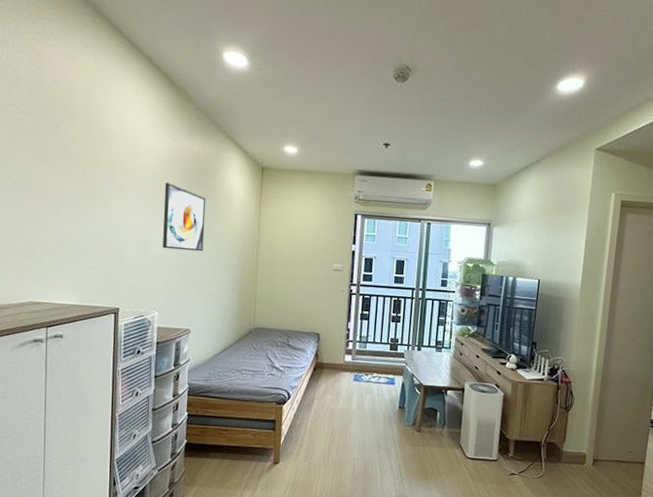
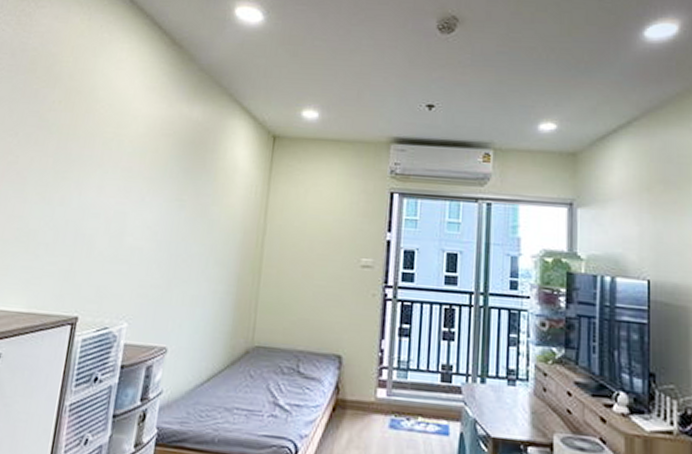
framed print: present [162,182,206,252] -> none [142,155,203,242]

